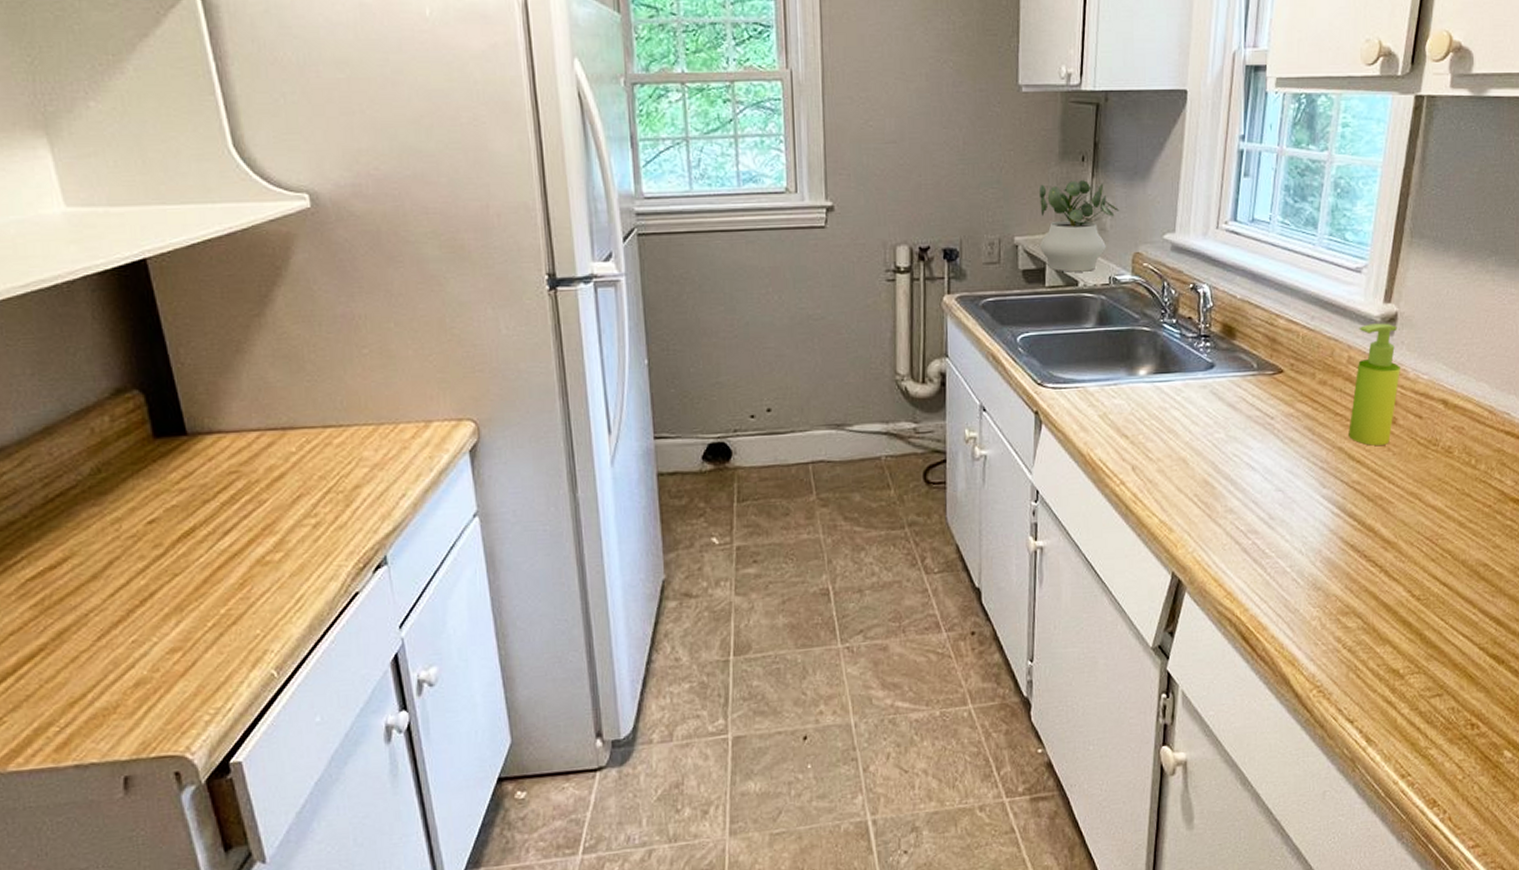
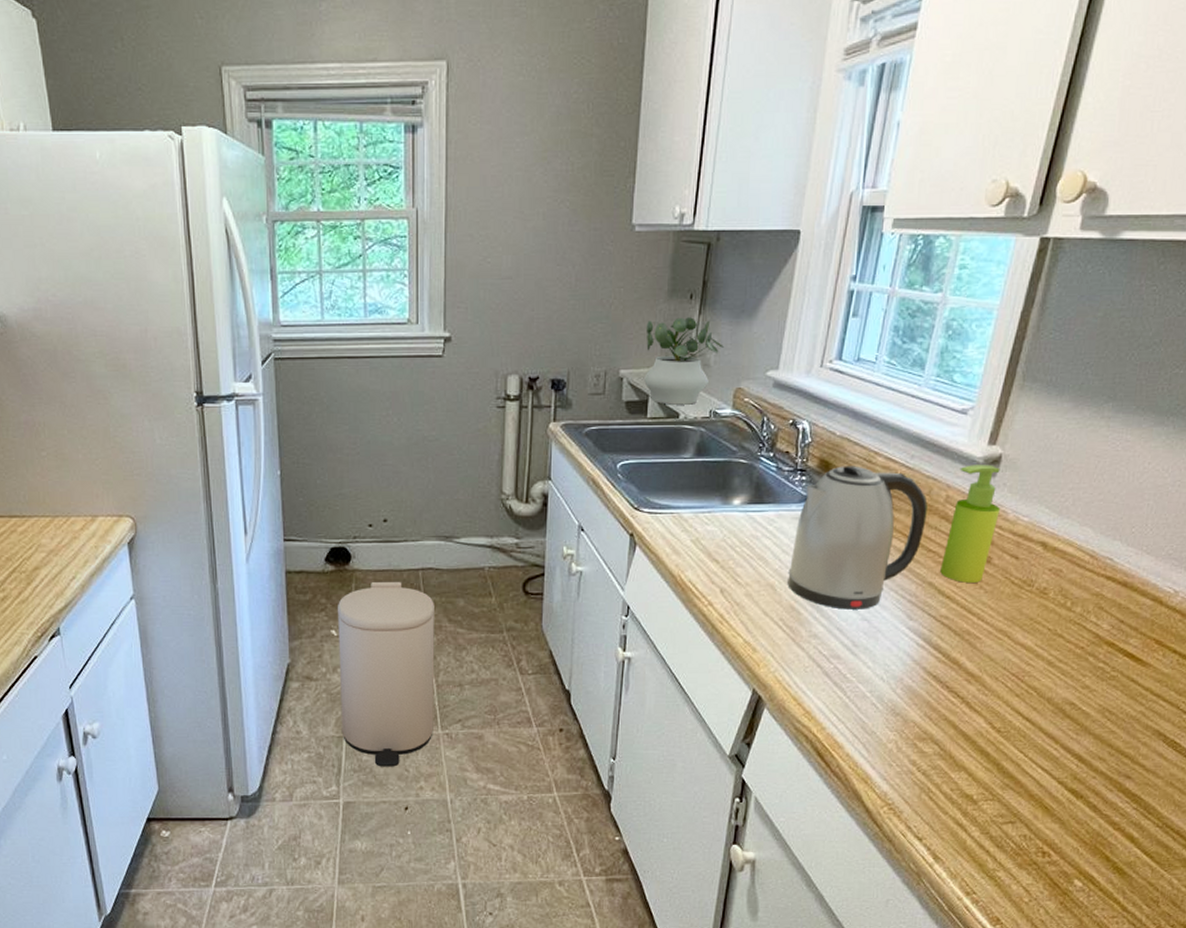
pedal bin: none [717,478,832,693] -> present [337,581,435,767]
kettle: none [1199,329,1331,481] -> present [788,466,928,610]

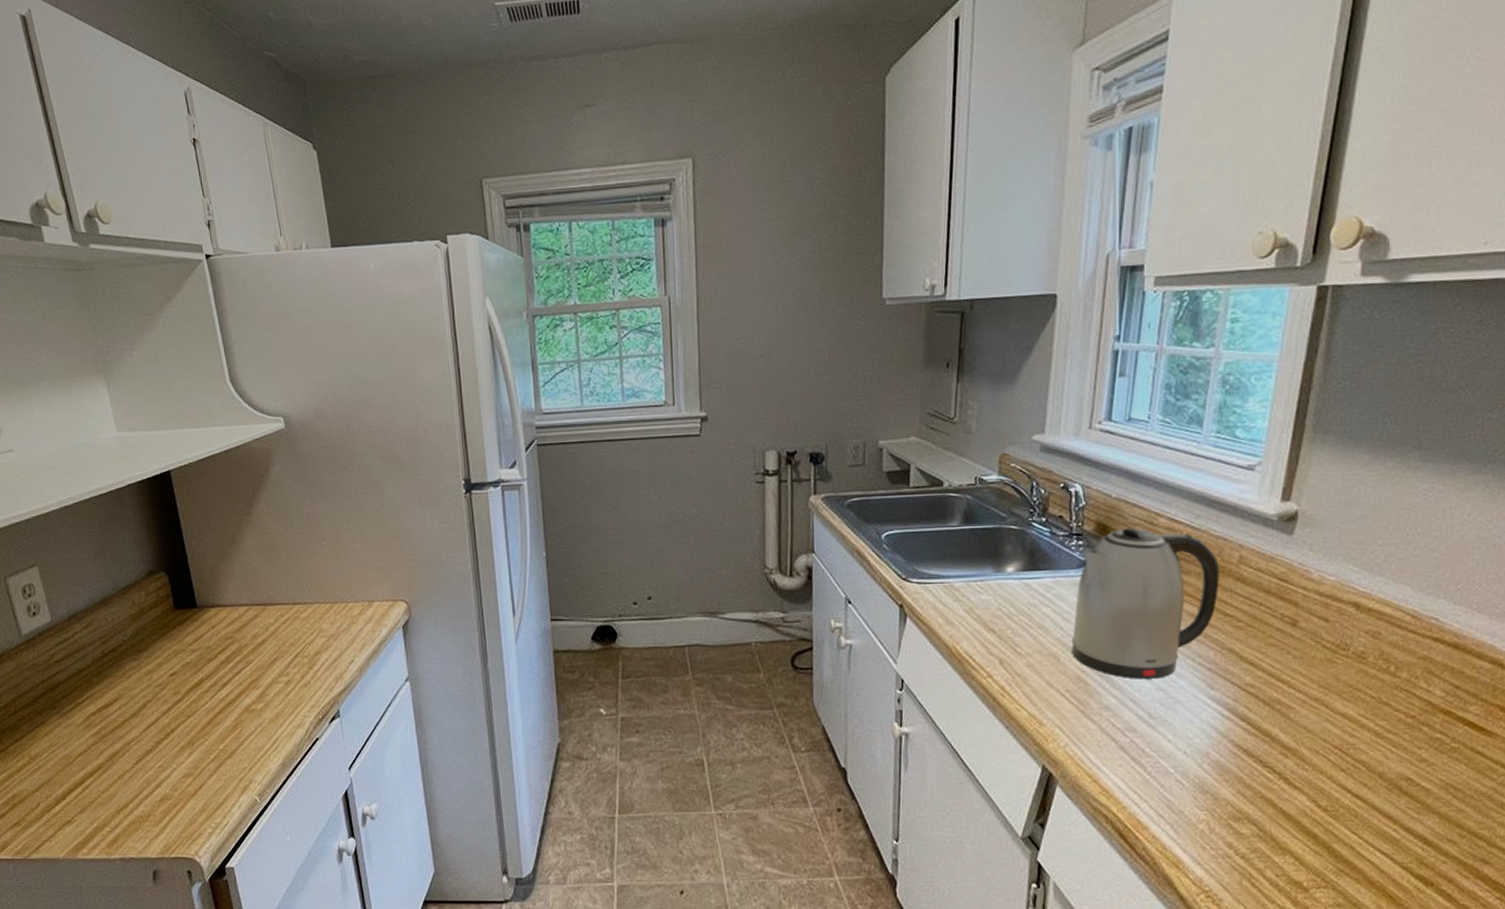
pedal bin: present [337,581,435,767] -> none [604,658,706,849]
potted plant: present [643,317,725,405] -> none [903,385,986,474]
soap dispenser: present [940,464,1000,583] -> none [1240,522,1302,648]

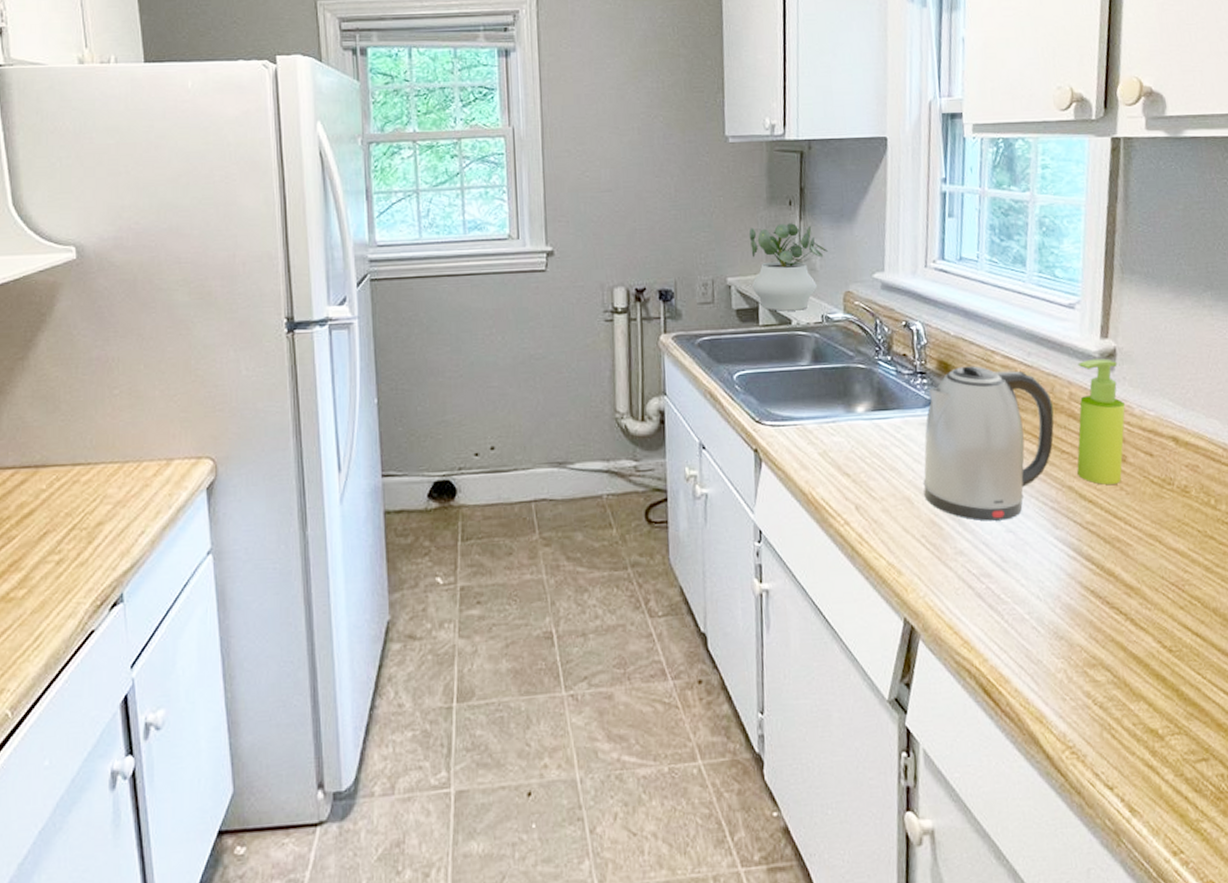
potted plant: none [903,385,986,474] -> present [748,223,829,311]
soap dispenser: none [1240,522,1302,648] -> present [1077,358,1125,485]

